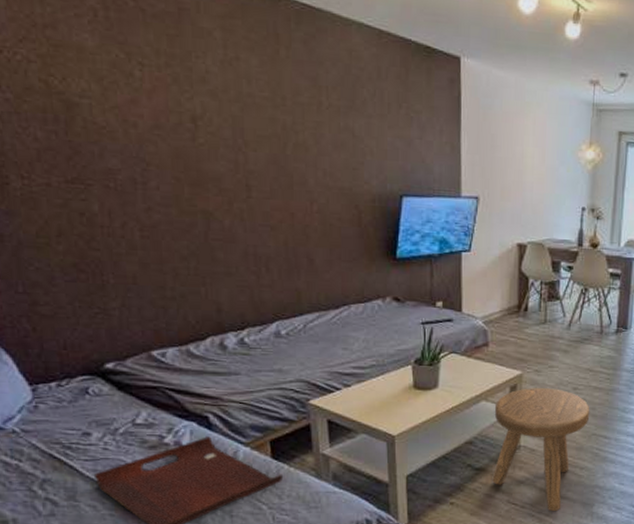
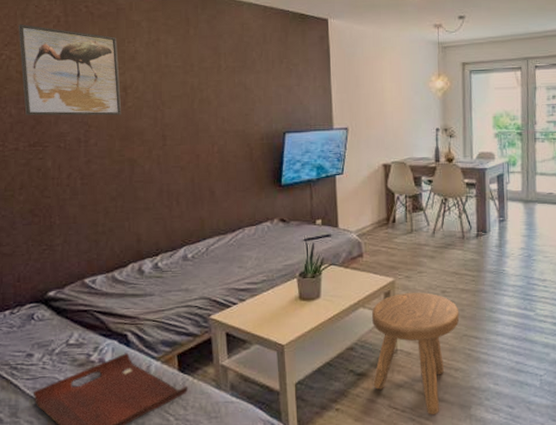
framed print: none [36,12,191,154] -> present [18,24,122,116]

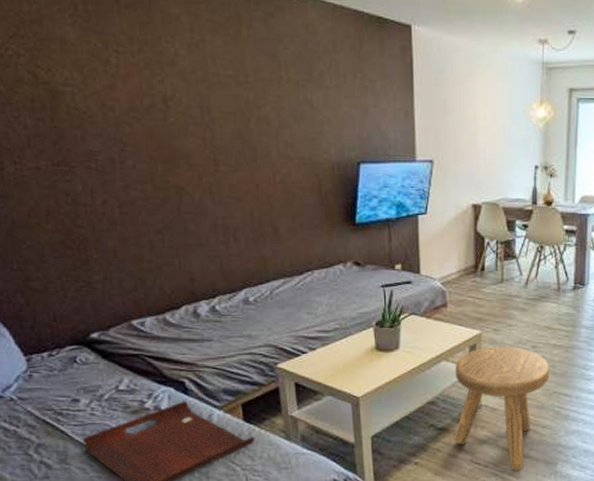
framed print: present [18,24,122,116] -> none [24,10,163,133]

